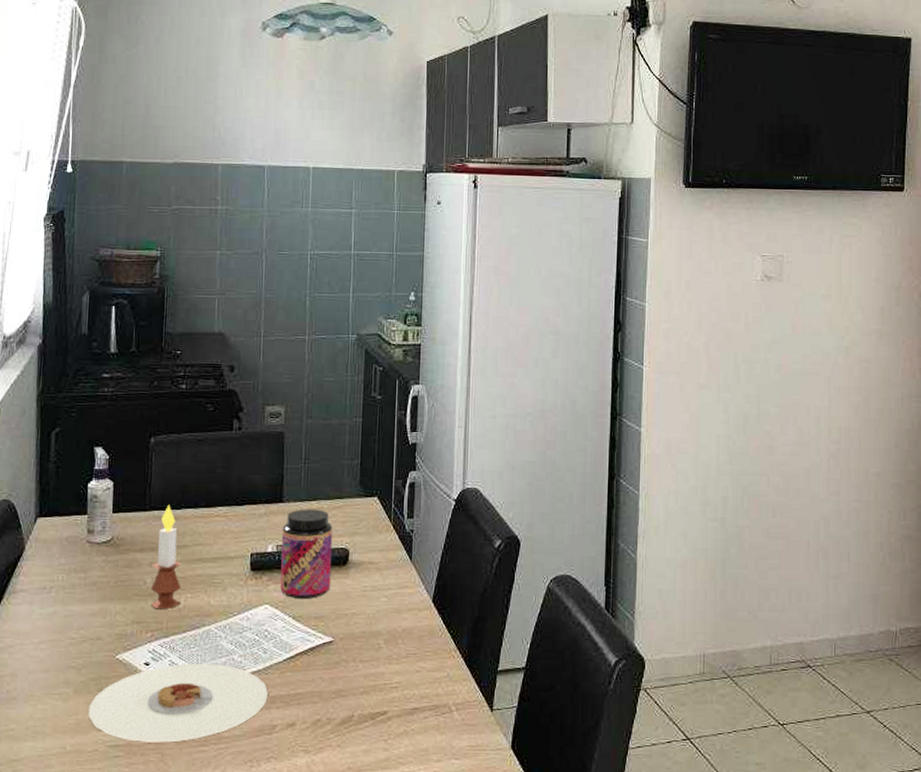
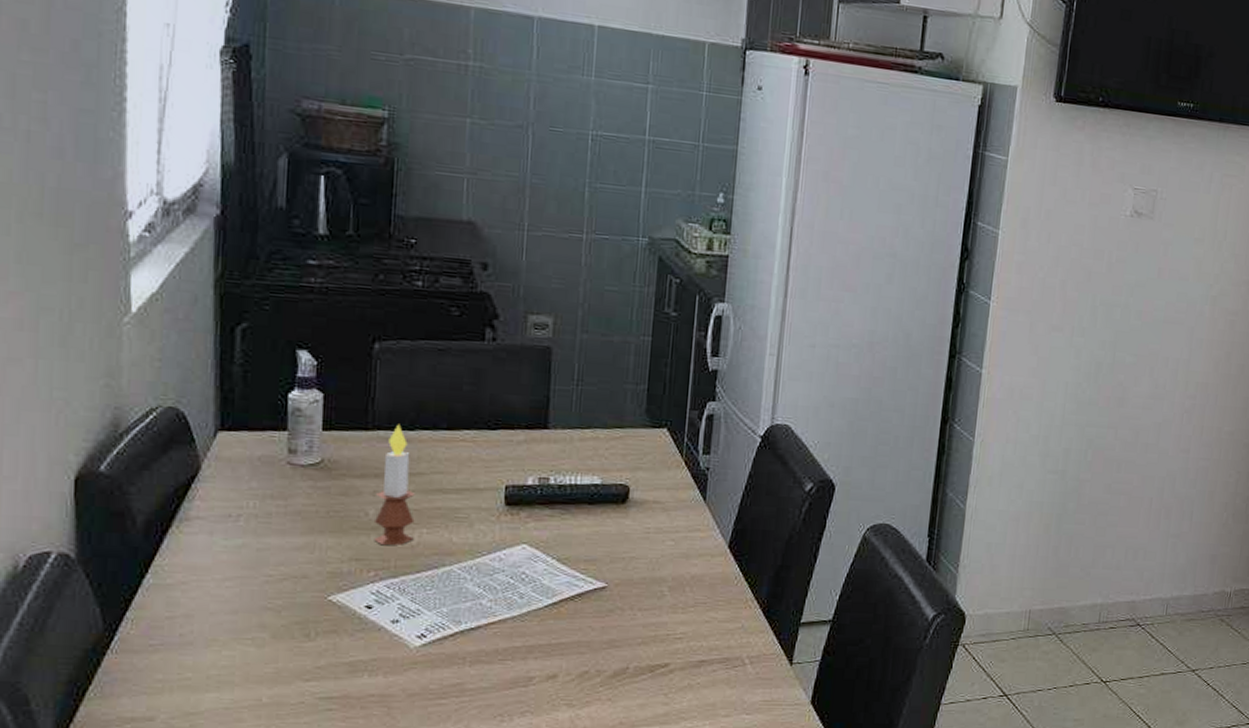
plate: present [88,664,268,743] -> none [291,608,524,695]
jar: present [280,509,333,598] -> none [542,437,611,539]

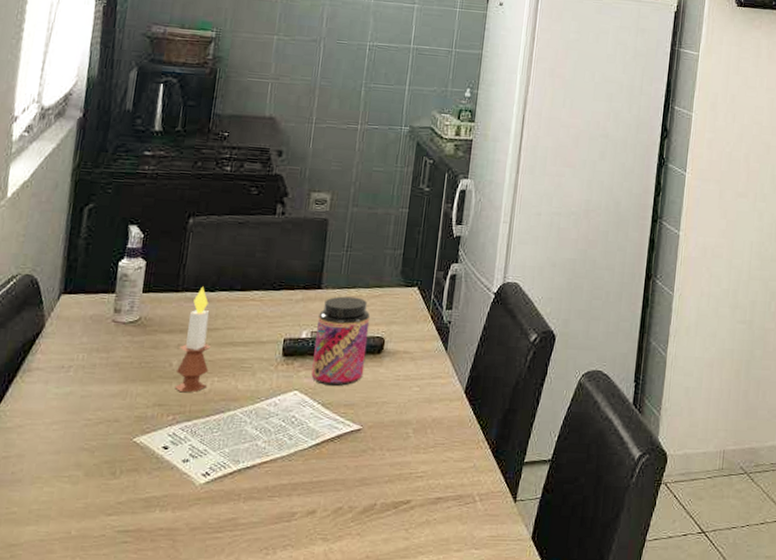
jar: none [542,437,611,539] -> present [311,296,371,386]

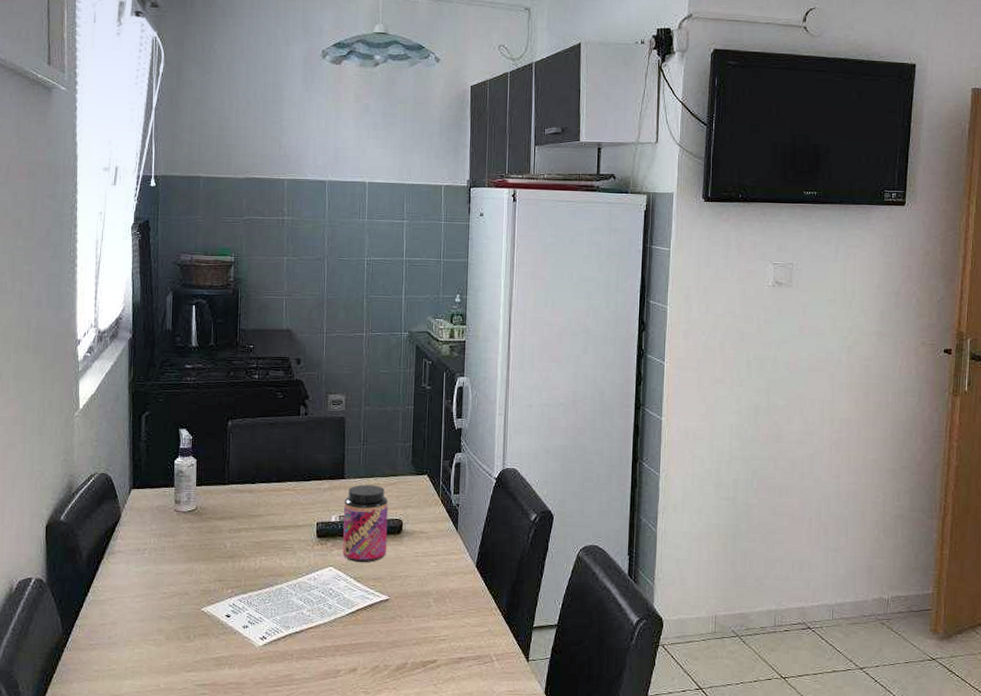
candle: present [174,286,211,392] -> none [230,479,257,569]

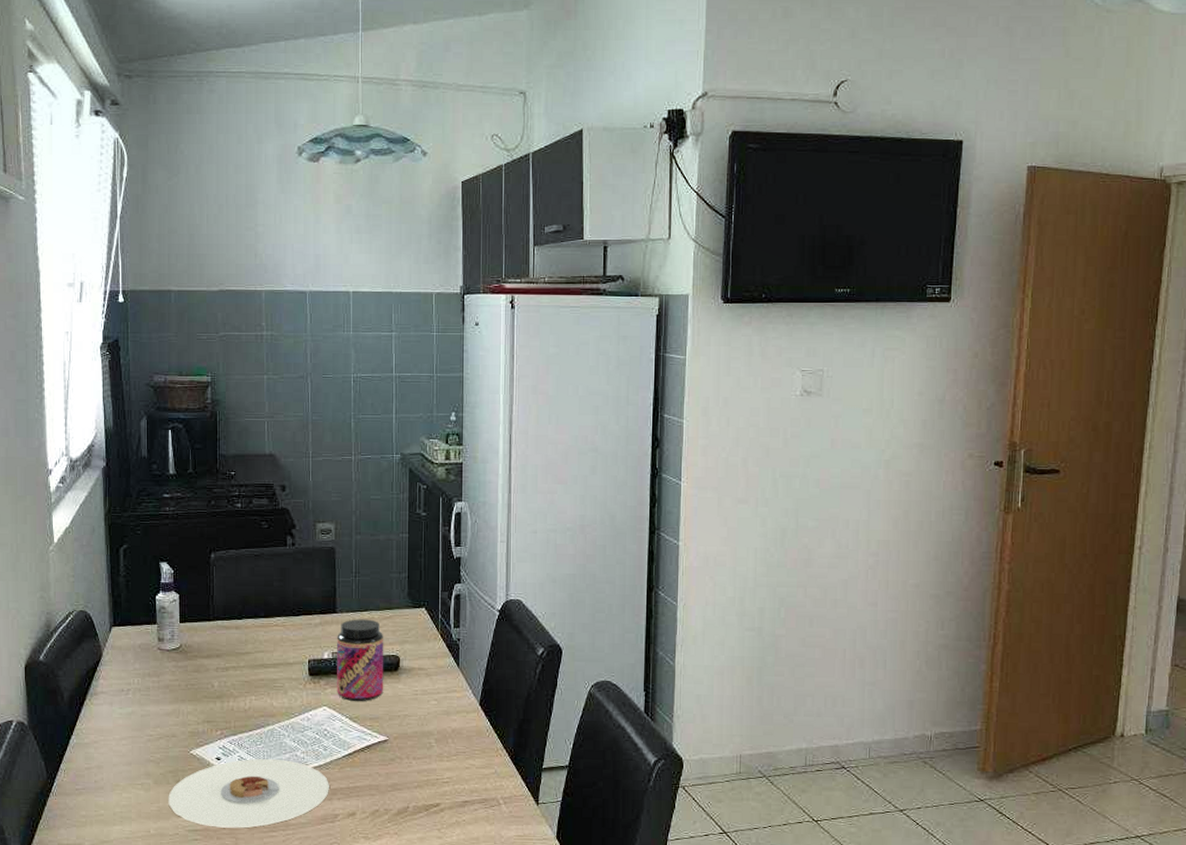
plate: none [178,616,333,683] -> present [168,759,329,828]

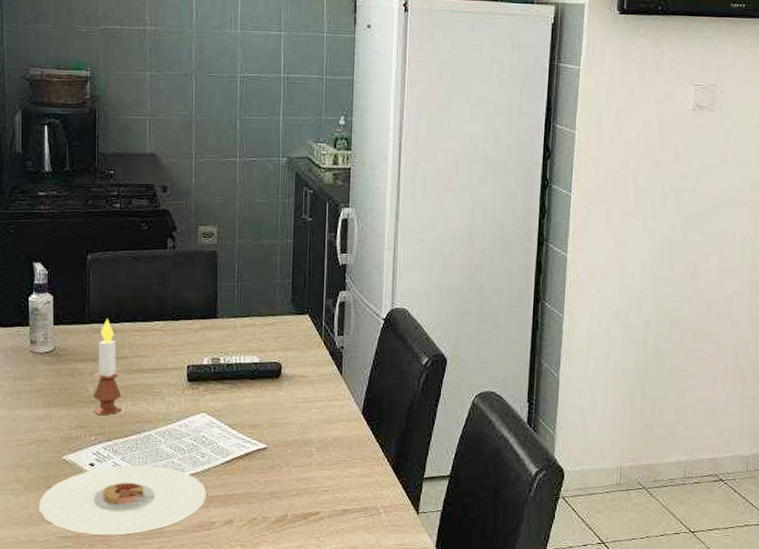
candle: none [219,615,246,710] -> present [93,318,122,415]
jar: present [337,619,384,701] -> none [216,325,266,408]

